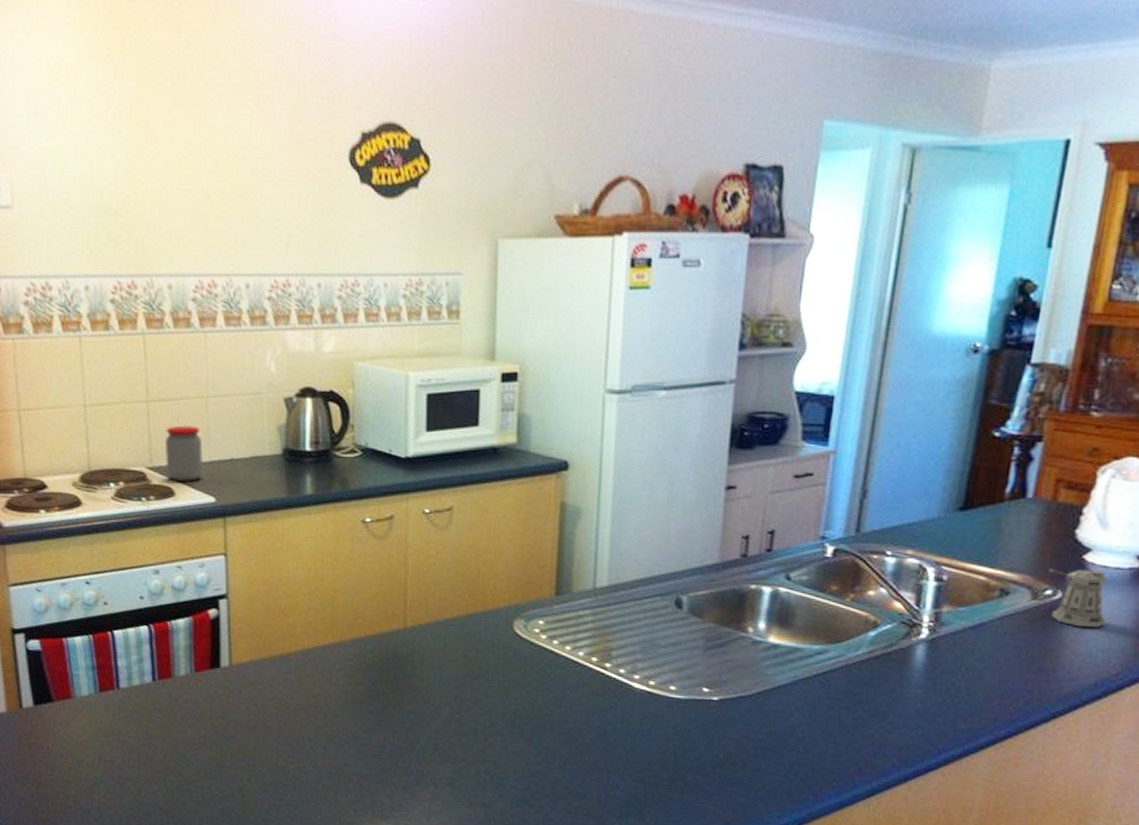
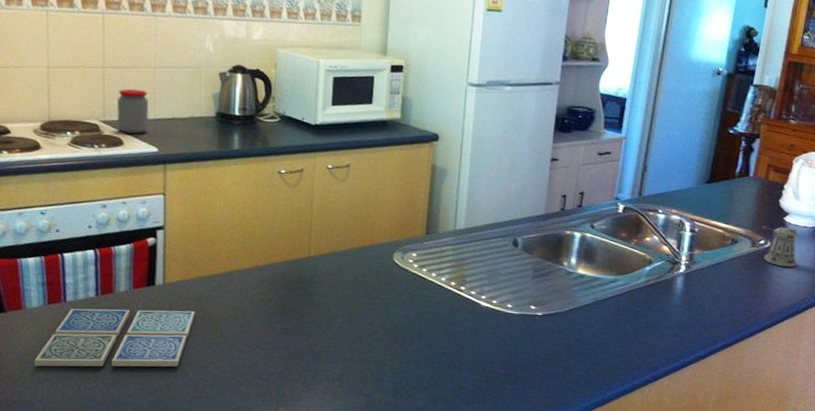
drink coaster: none [88,696,269,768] -> present [34,308,195,367]

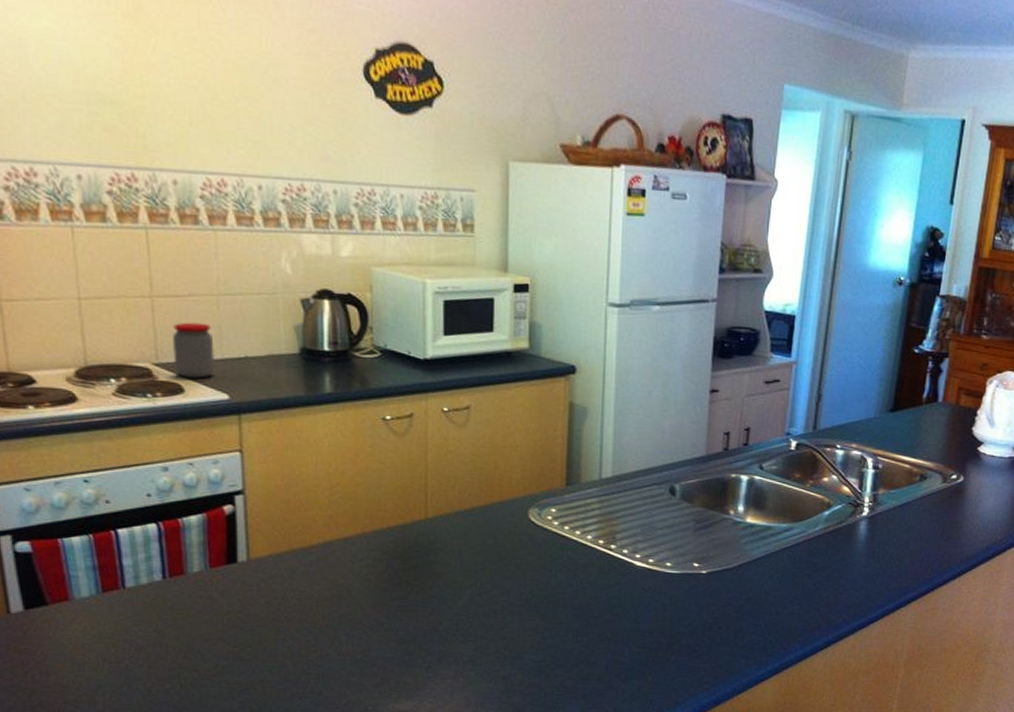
drink coaster: present [34,308,195,367] -> none [90,591,290,668]
pepper shaker: present [760,225,798,267] -> none [951,458,994,504]

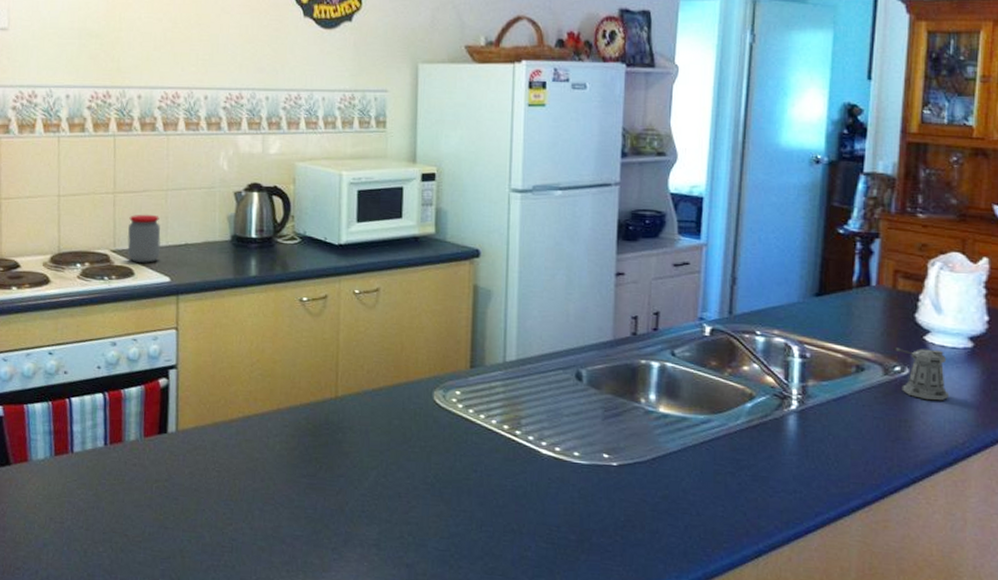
pepper shaker: none [951,458,994,504] -> present [892,347,950,401]

